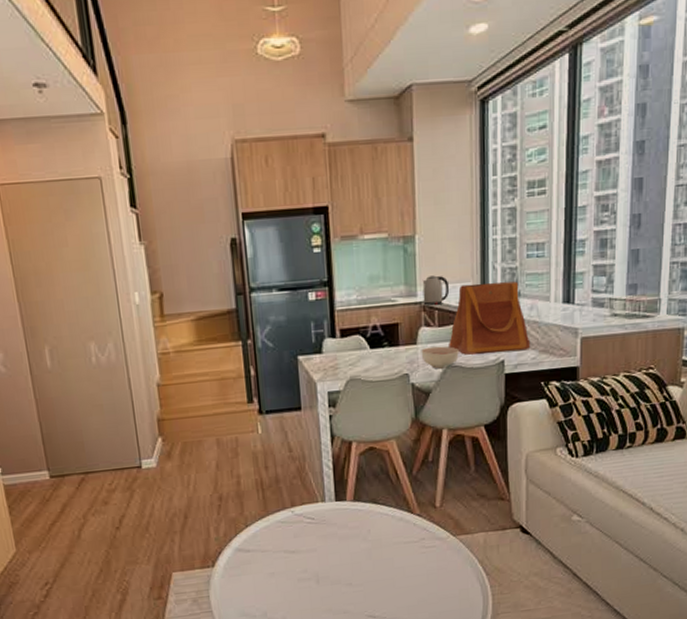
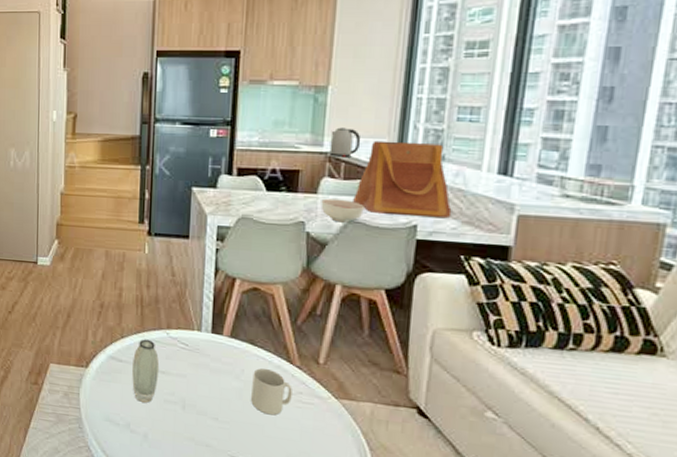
vase: none [260,522,290,588] -> present [132,339,160,403]
mug: none [379,523,416,567] -> present [251,368,292,415]

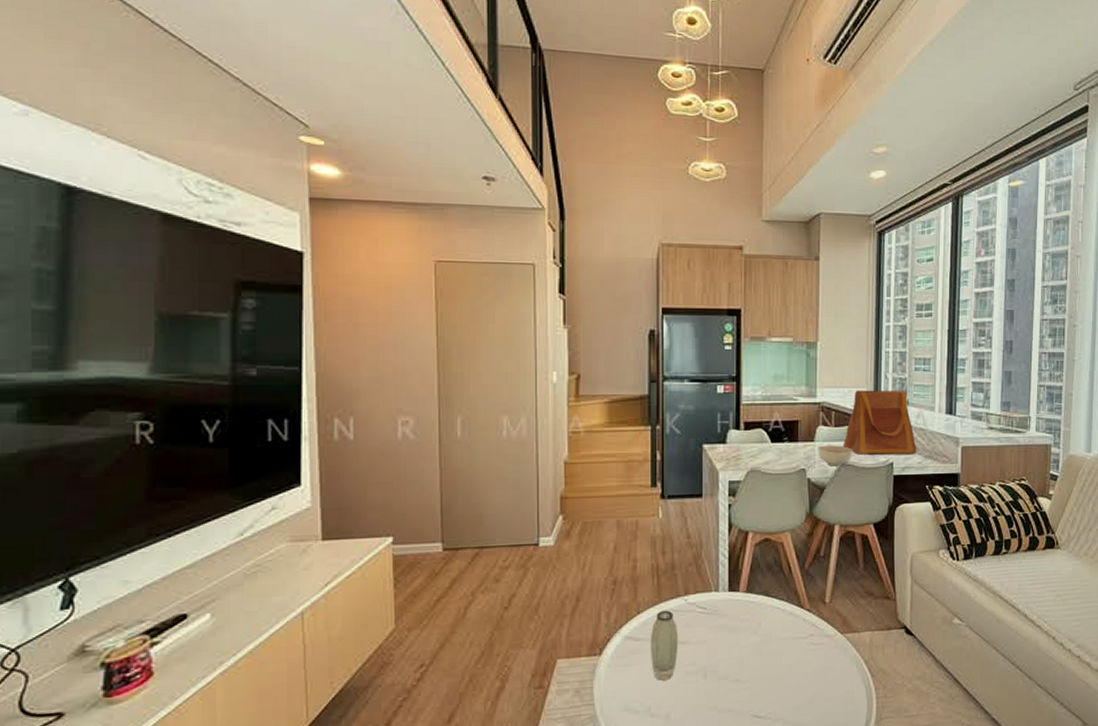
mug: present [251,368,292,415] -> none [769,617,804,664]
kettle: present [329,127,361,157] -> none [822,379,846,406]

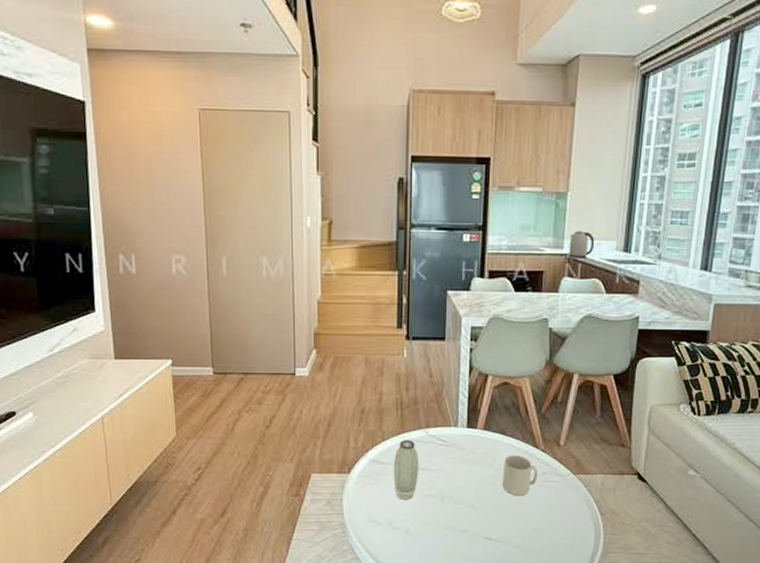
mug: none [769,617,804,664] -> present [503,454,538,496]
bowl: present [818,445,852,466] -> none [561,296,597,318]
kettle: none [822,379,846,406] -> present [568,231,595,258]
tote bag: present [843,390,917,455] -> none [588,242,666,310]

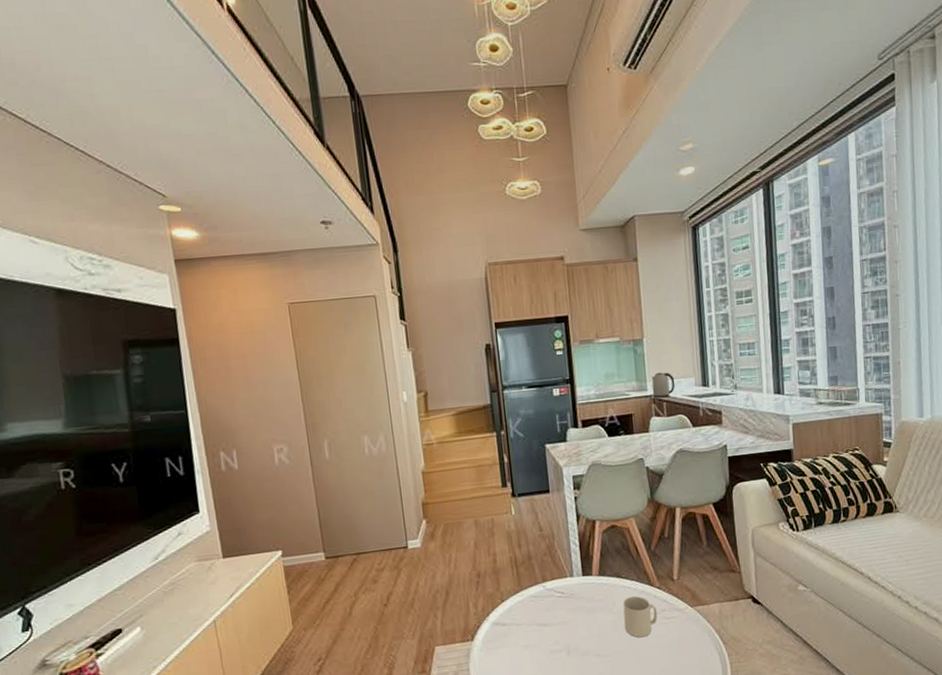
vase: present [394,440,420,500] -> none [515,596,542,660]

